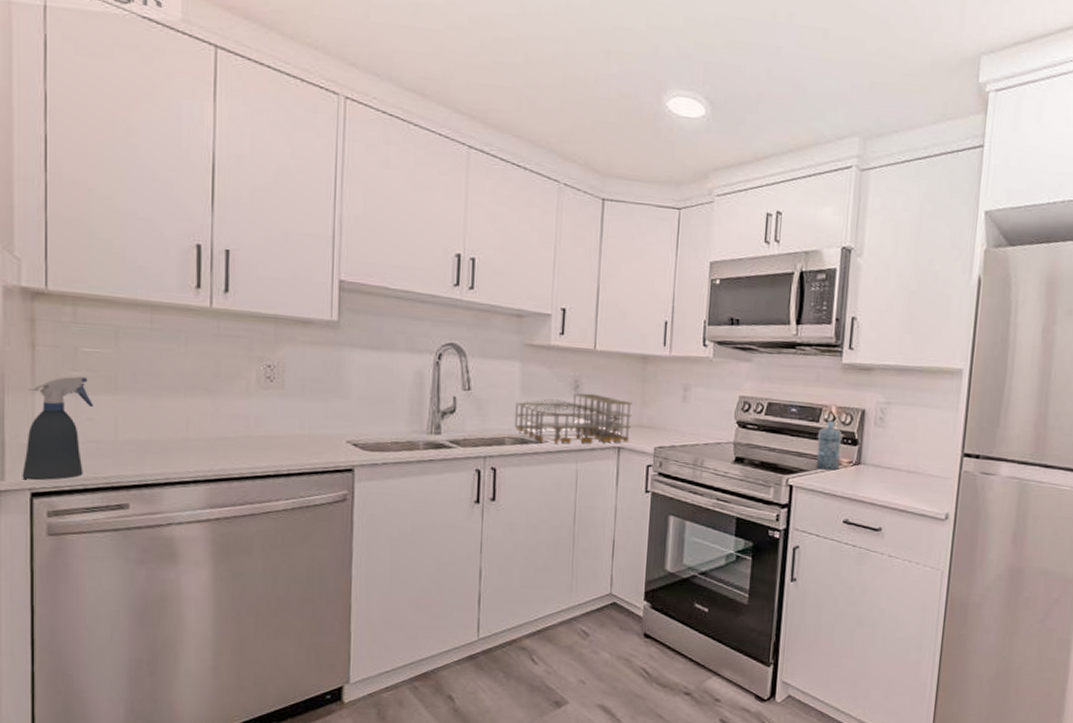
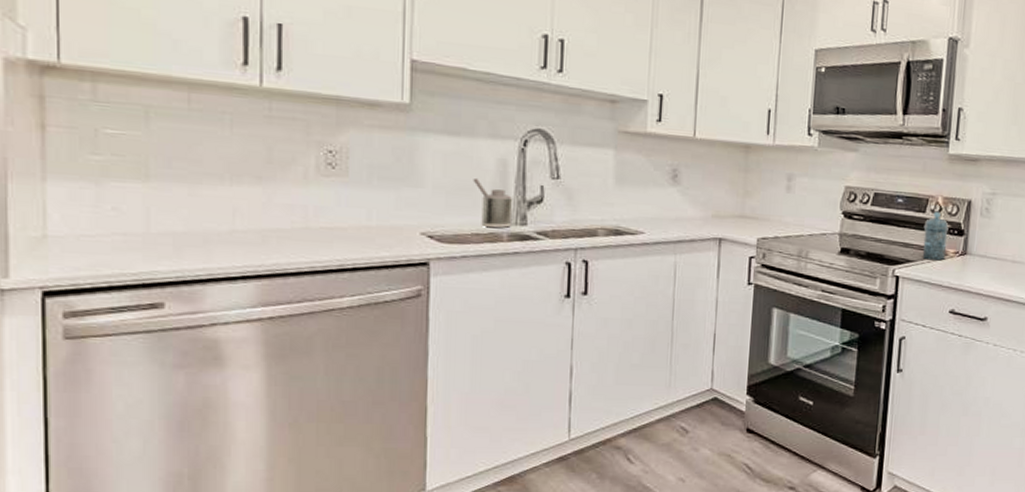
spray bottle: present [22,376,93,481] -> none [31,161,119,279]
soap dispenser: none [393,389,429,438] -> present [473,177,513,229]
dish rack: present [514,393,633,444] -> none [607,182,734,235]

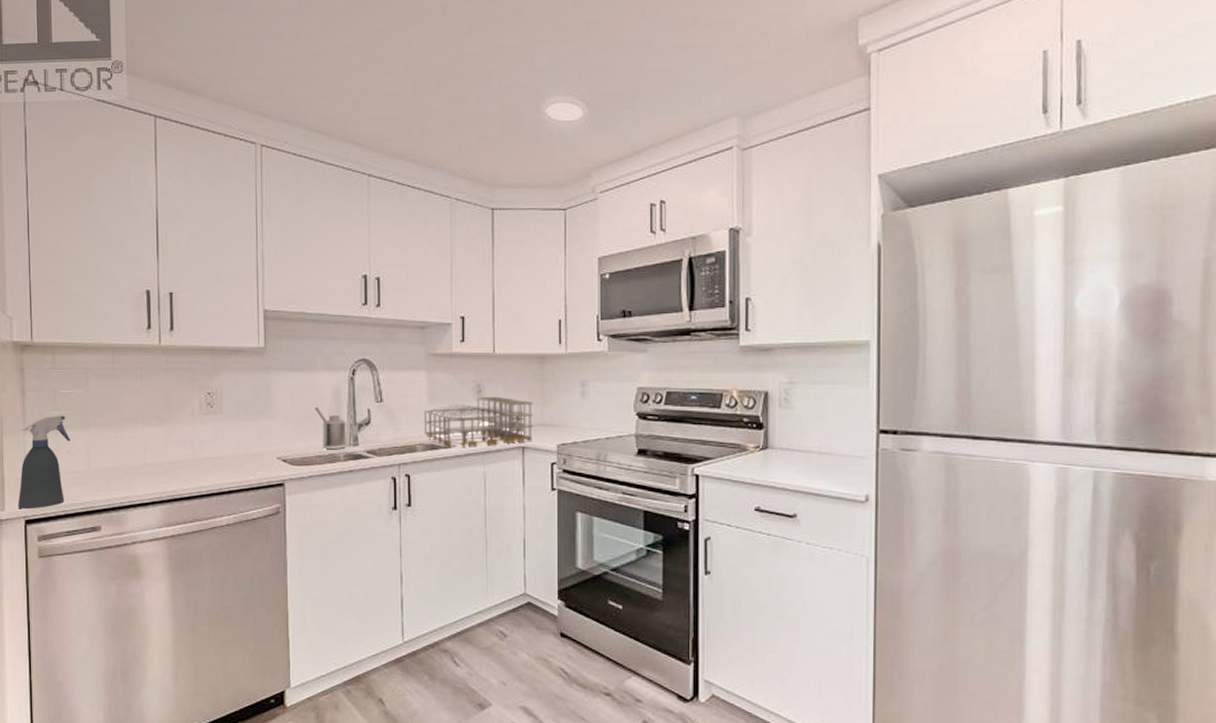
spray bottle: none [31,161,119,279] -> present [18,415,70,510]
dish rack: none [607,182,734,235] -> present [424,396,534,447]
canister: present [922,211,949,261] -> none [720,405,746,457]

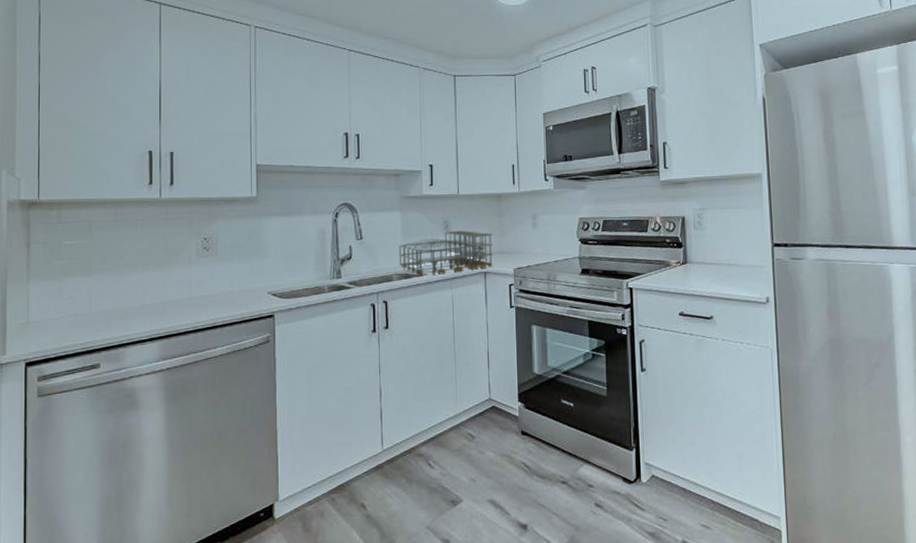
spray bottle: present [18,415,70,510] -> none [19,264,73,353]
soap dispenser: present [314,406,347,450] -> none [301,245,331,283]

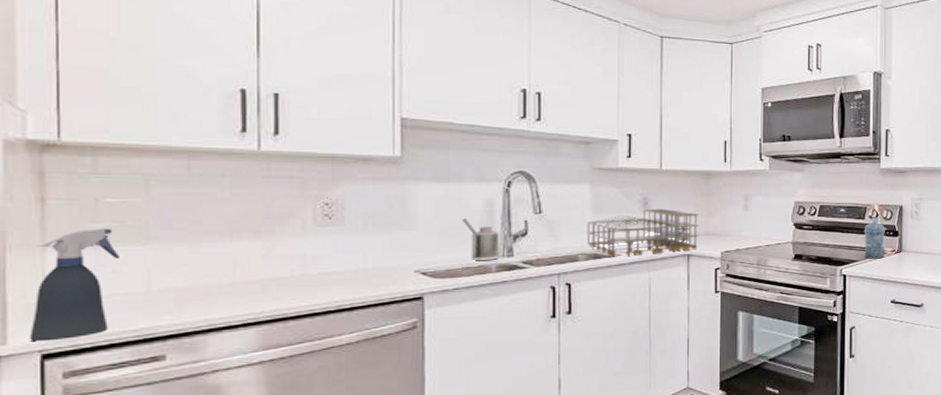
spray bottle: none [19,264,73,353] -> present [29,228,119,342]
soap dispenser: none [301,245,331,283] -> present [462,217,500,261]
canister: none [647,229,670,272] -> present [864,217,885,259]

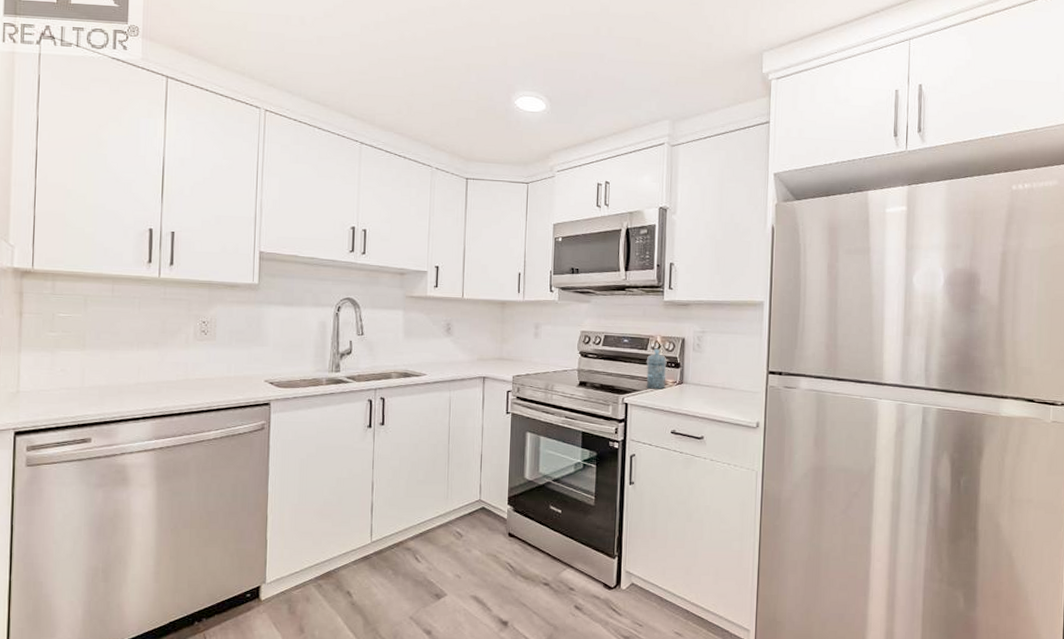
spray bottle: present [29,228,119,342] -> none [8,336,66,422]
soap dispenser: present [462,217,500,261] -> none [301,337,330,375]
dish rack: present [586,208,699,256] -> none [398,333,494,376]

